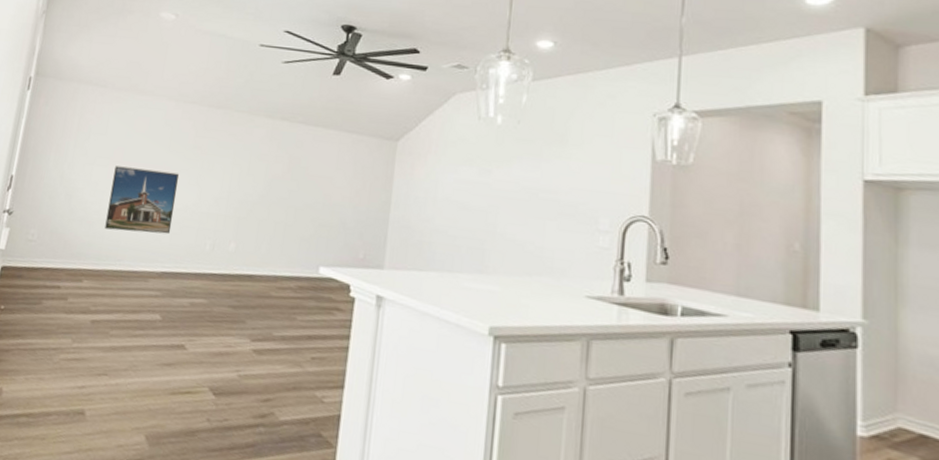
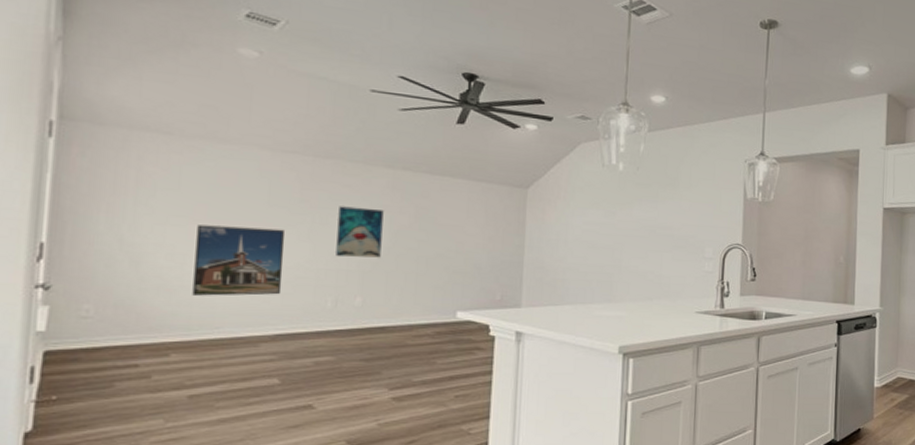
wall art: none [217,153,261,205] -> present [336,206,384,258]

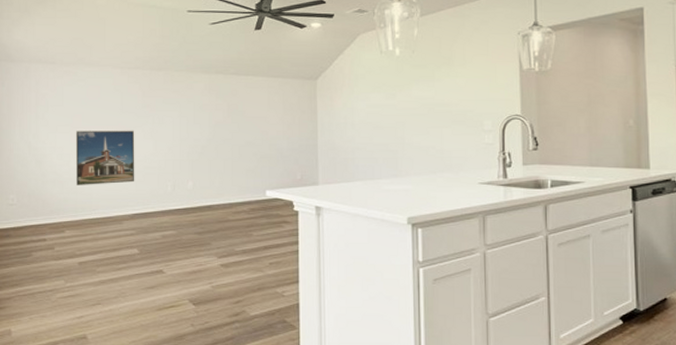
wall art: present [336,206,384,258] -> none [171,108,204,150]

